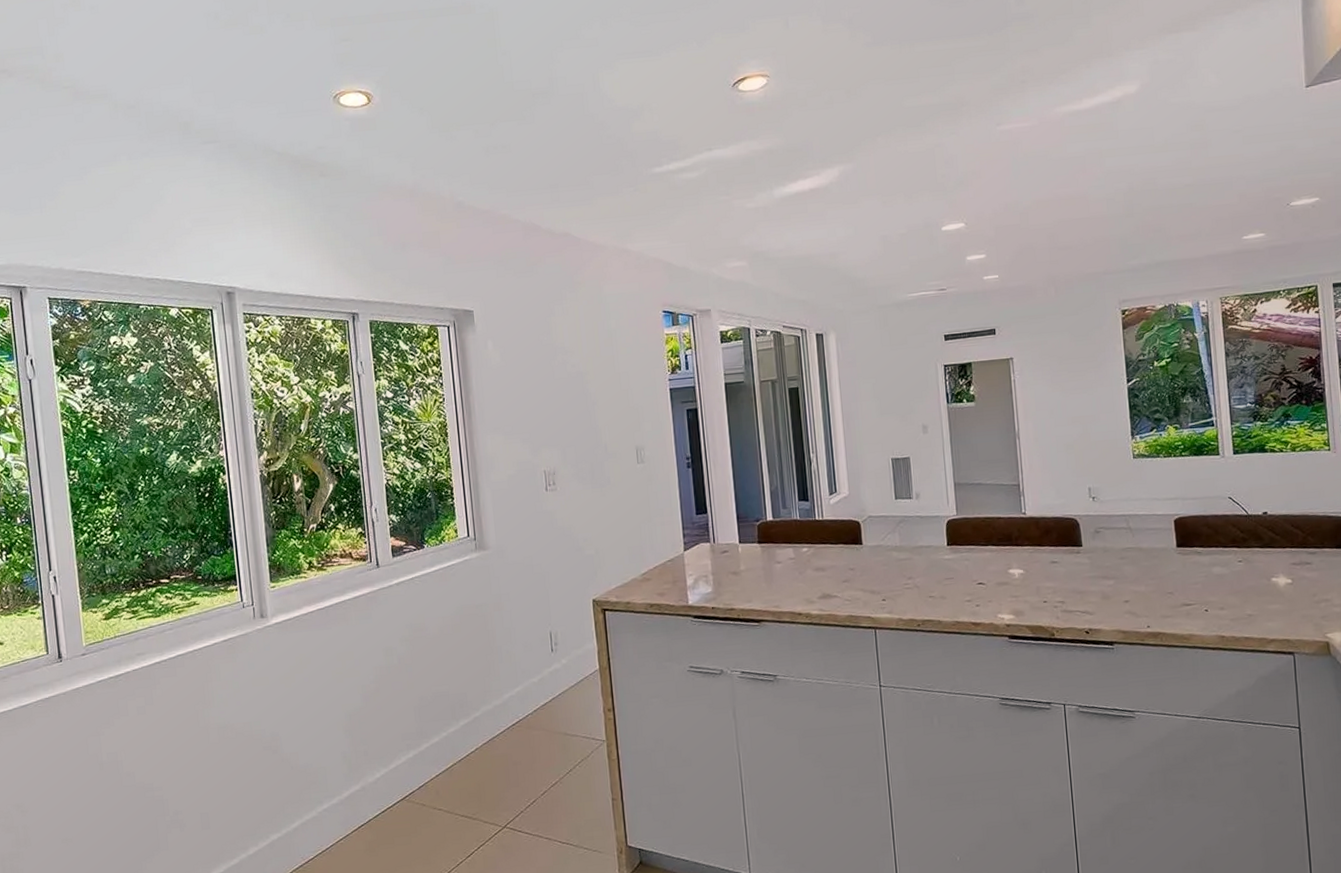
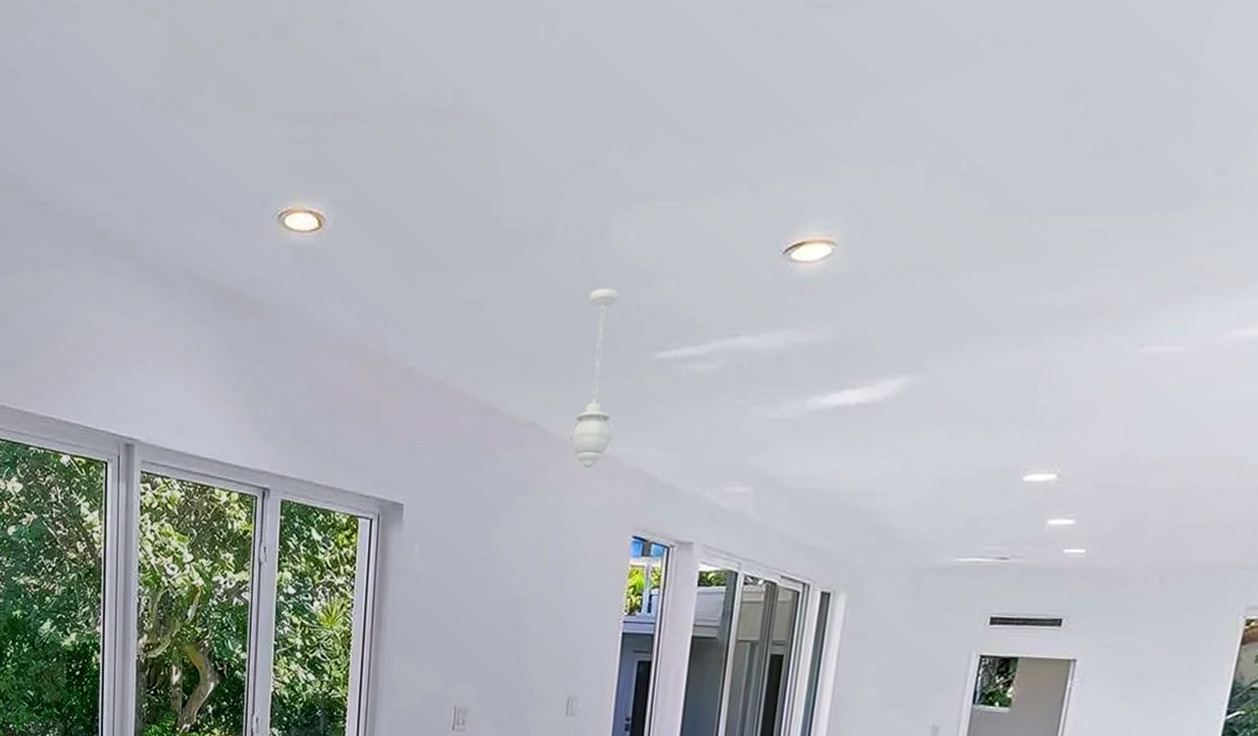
pendant light: none [593,124,633,267] -> present [567,288,620,473]

